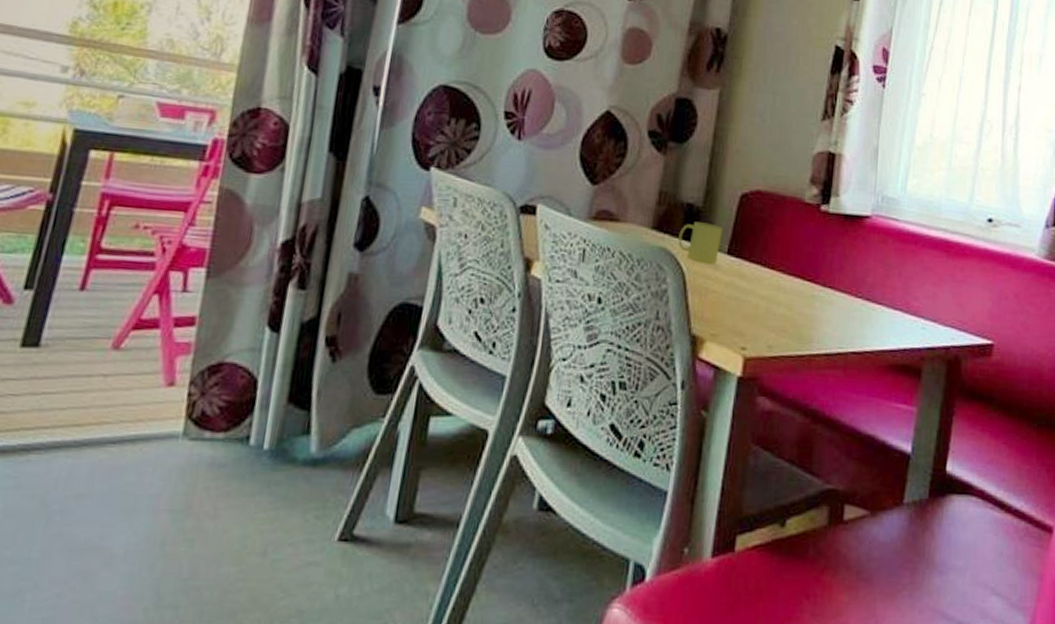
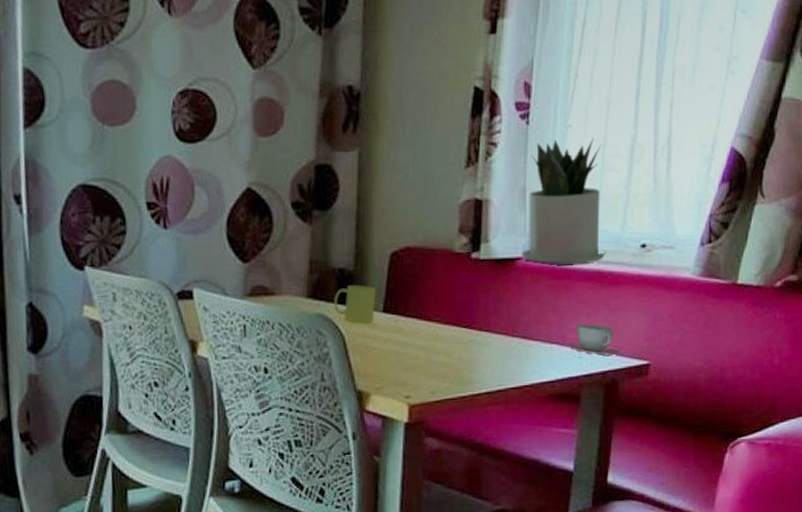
planter: none [870,105,954,232] -> present [521,137,607,266]
teacup: none [912,292,964,330] -> present [568,324,620,356]

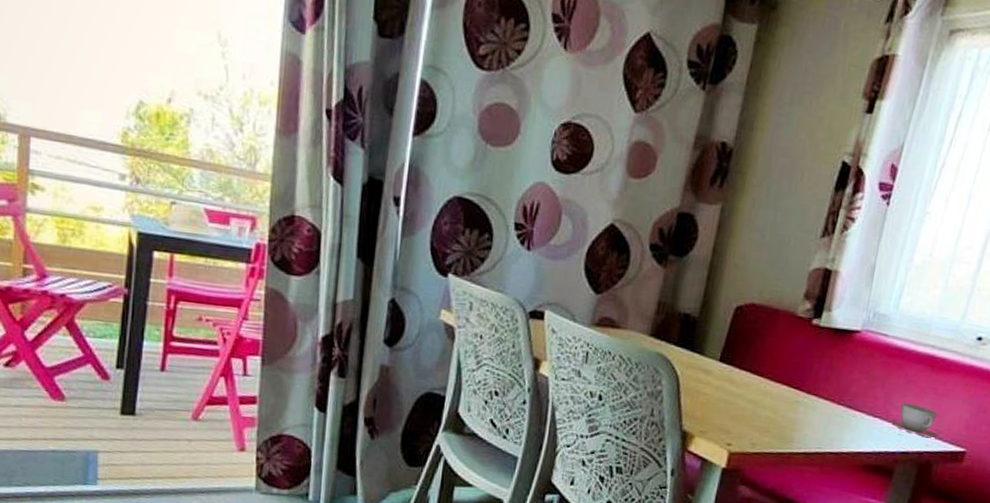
cup: present [334,285,376,324] -> none [674,331,717,370]
planter: present [521,137,607,266] -> none [860,224,956,347]

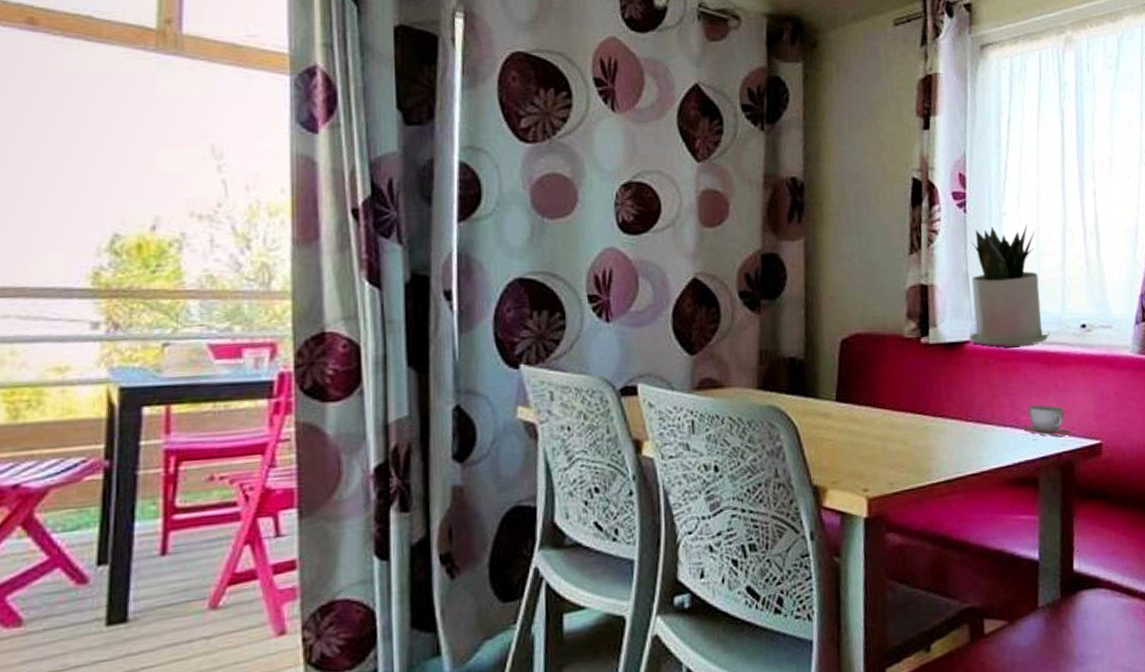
planter: none [860,224,956,347] -> present [969,224,1050,349]

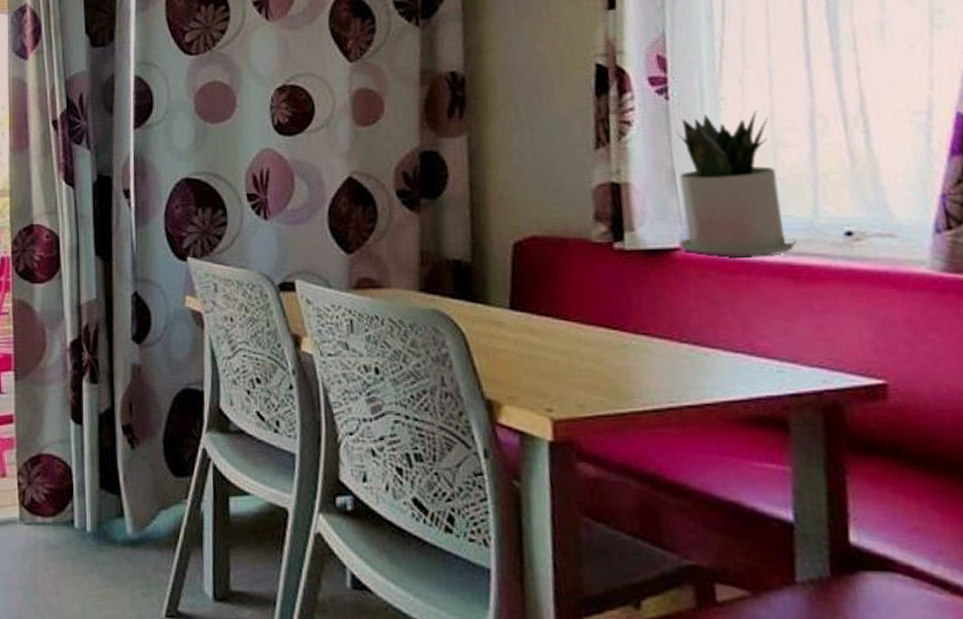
teacup: present [1022,405,1072,437] -> none [760,329,838,370]

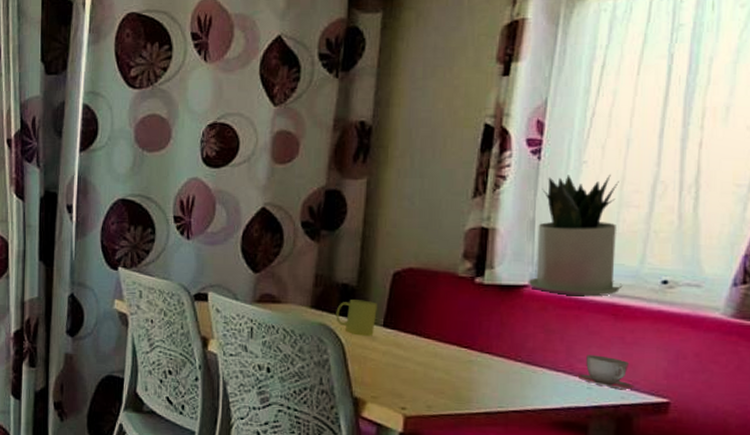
cup: none [450,278,500,322] -> present [336,299,377,336]
teacup: none [760,329,838,370] -> present [576,355,635,389]

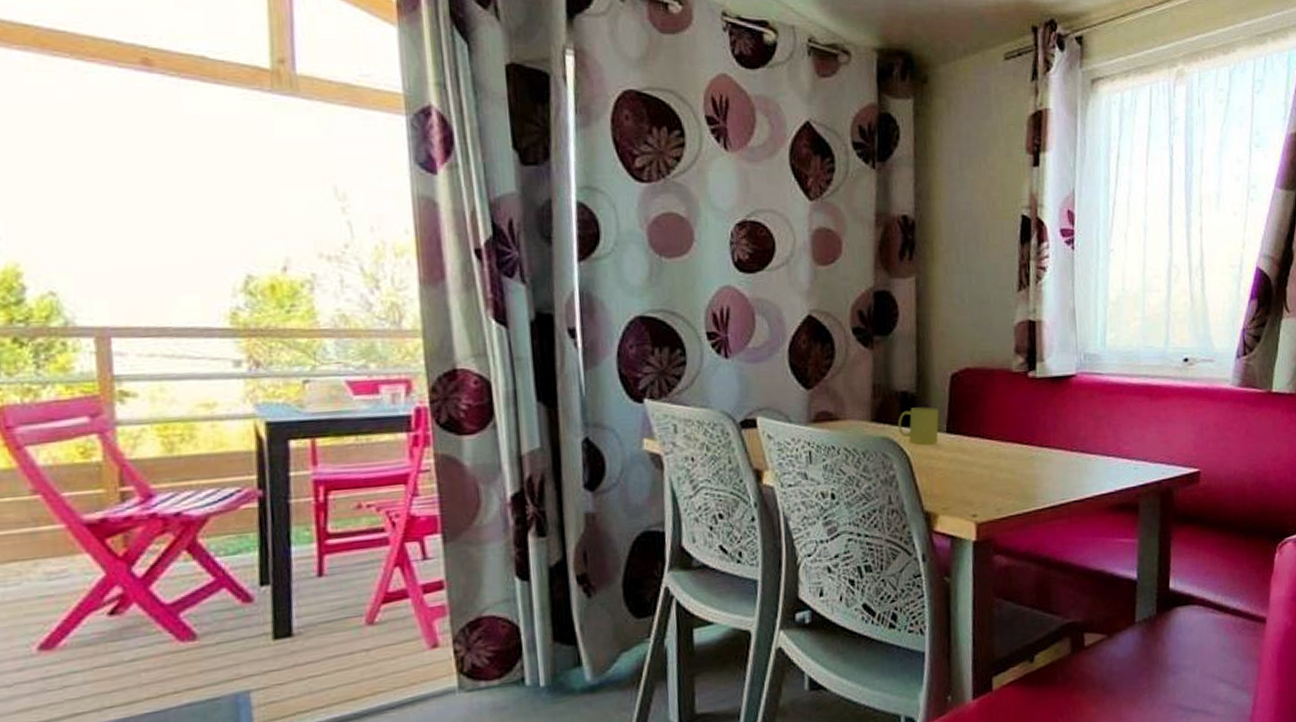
planter: present [528,174,623,297] -> none [1075,260,1154,382]
teacup: present [576,355,635,389] -> none [1124,435,1172,466]

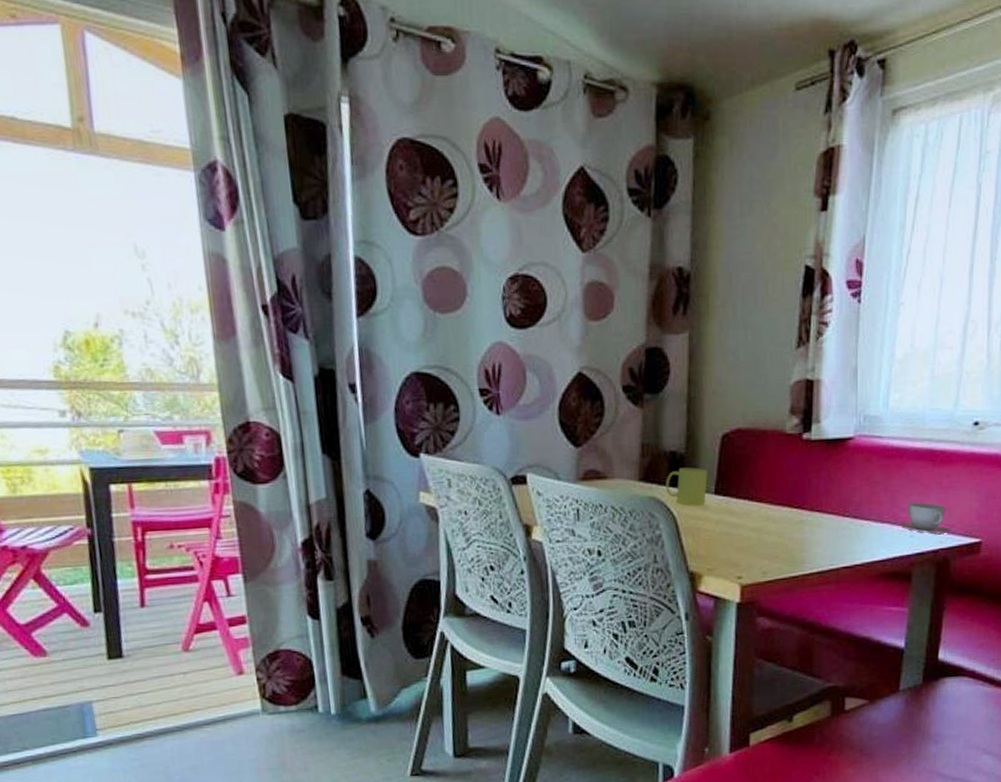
teacup: none [1124,435,1172,466] -> present [899,502,951,534]

